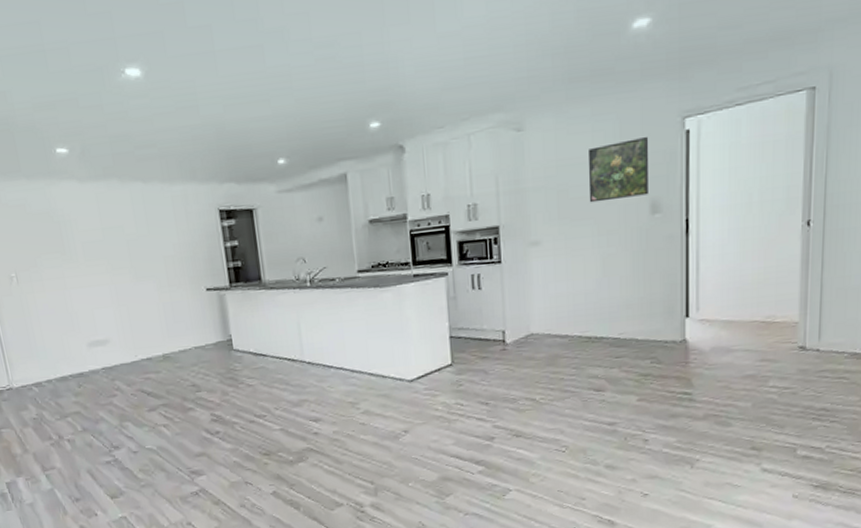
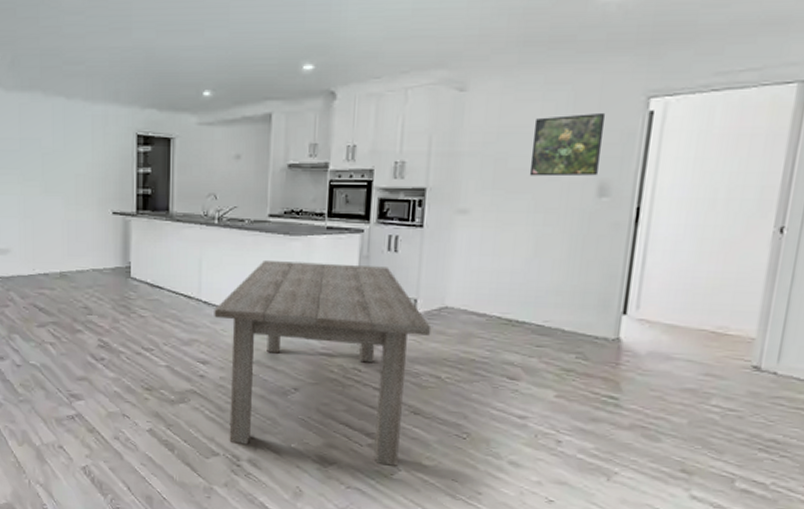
dining table: none [318,304,522,492] -> present [214,261,432,466]

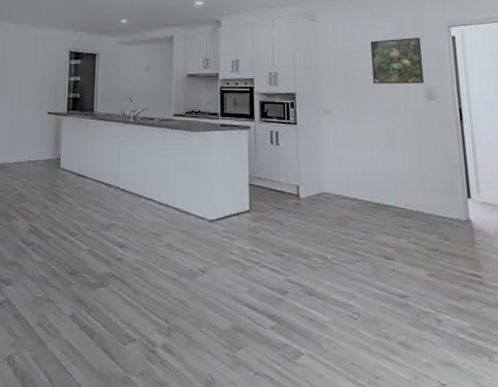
dining table: present [214,261,432,466] -> none [130,153,314,350]

